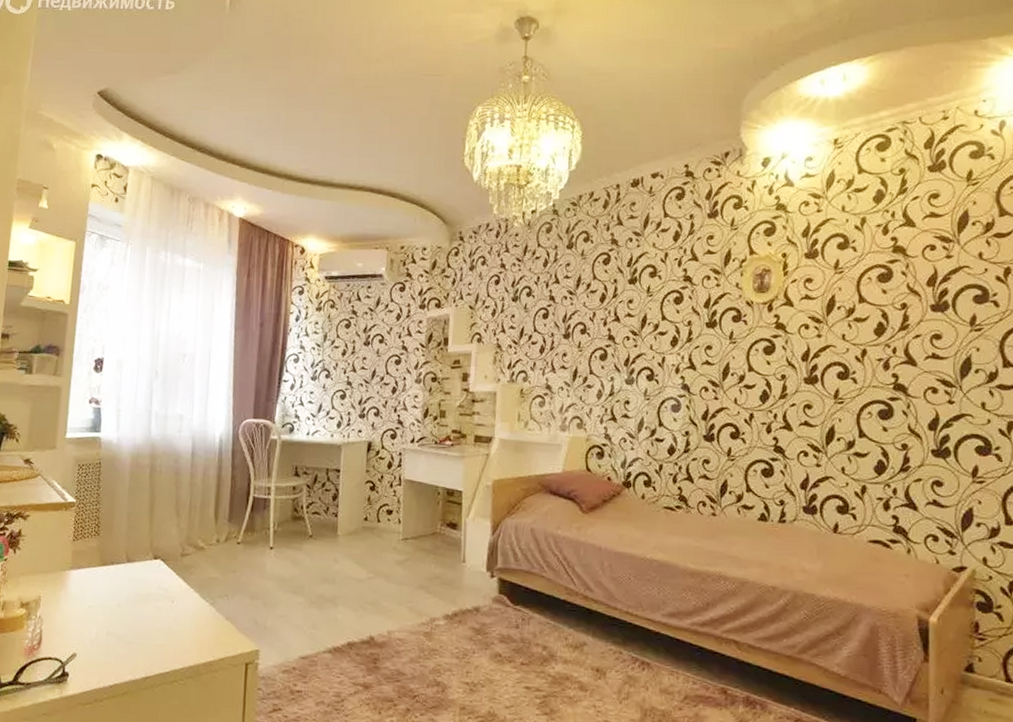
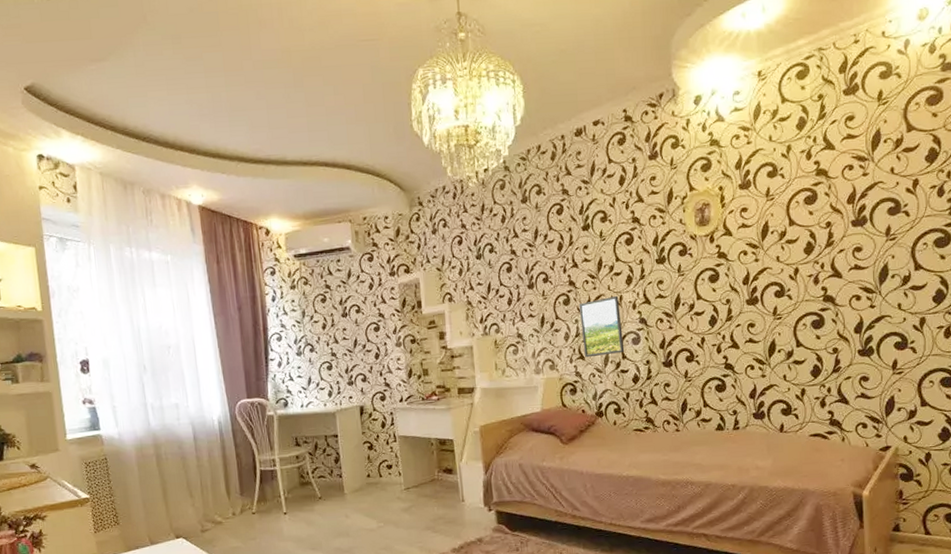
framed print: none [616,356,662,420] -> present [578,295,625,358]

